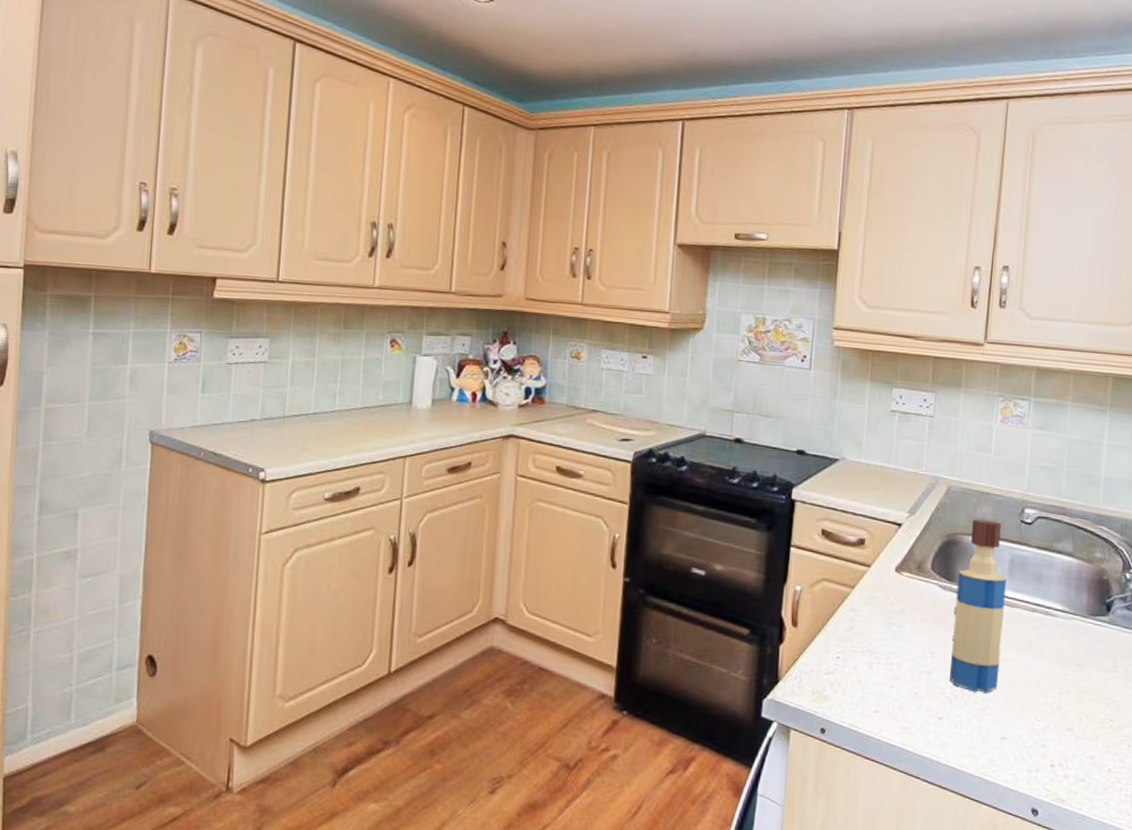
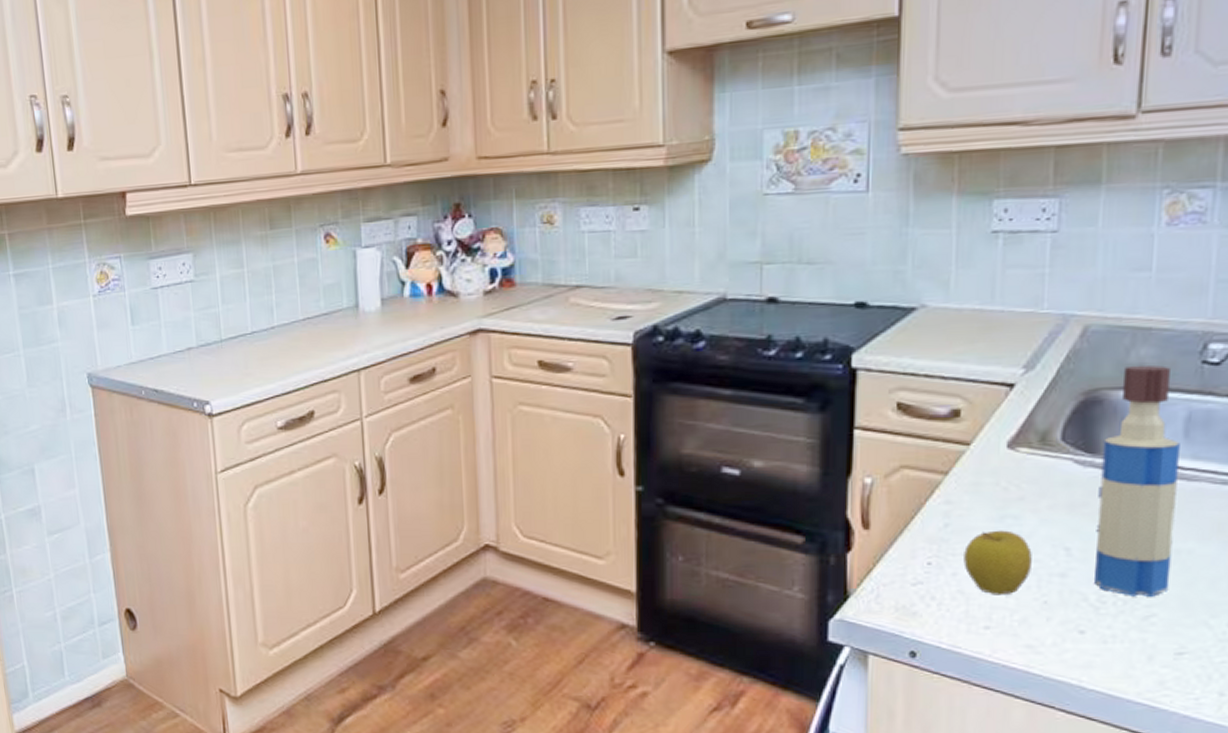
apple: none [862,634,909,686] -> present [963,530,1032,596]

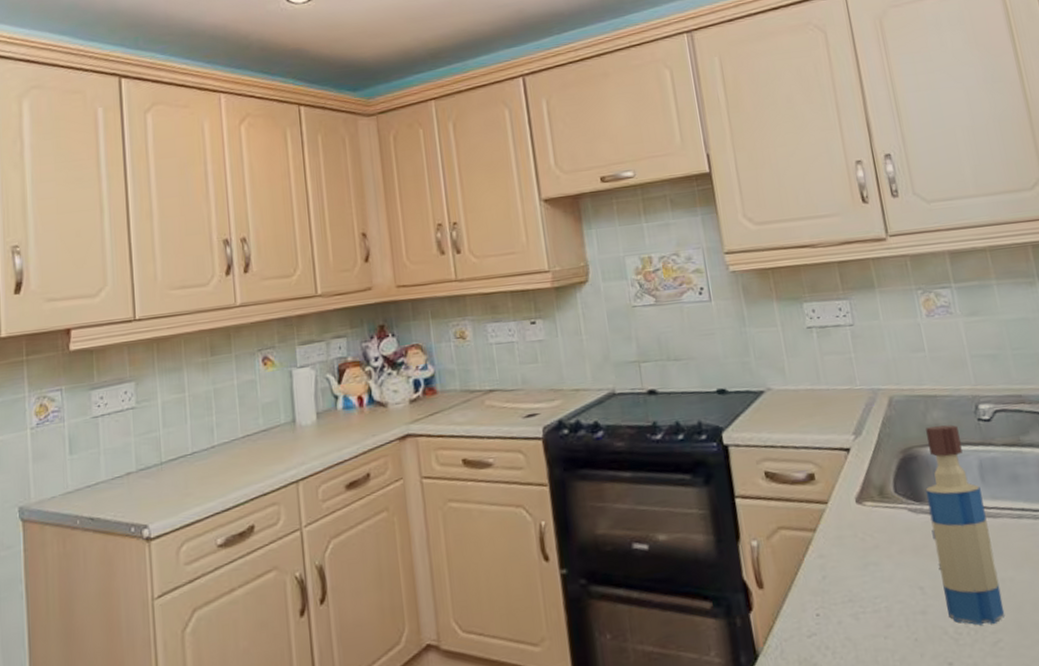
apple: present [963,530,1032,596] -> none [843,576,899,639]

